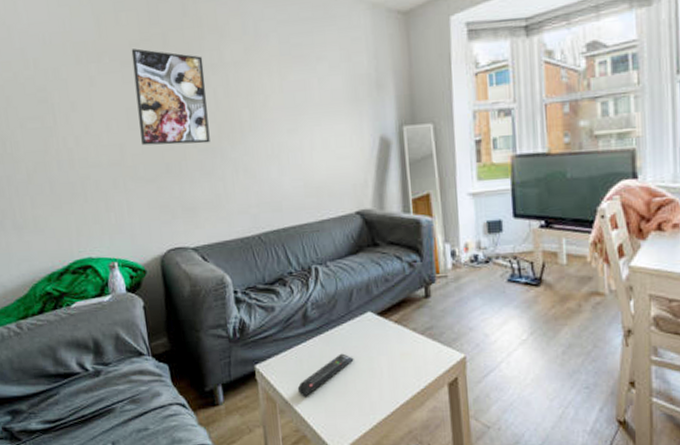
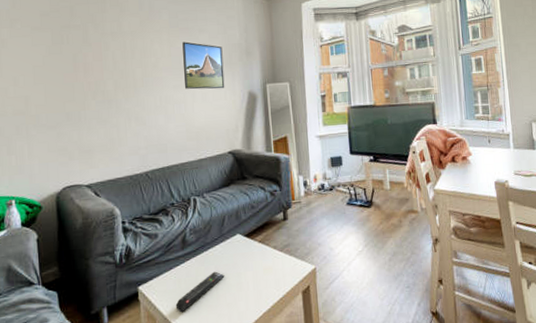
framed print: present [131,48,210,146] -> none [41,18,107,98]
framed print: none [296,73,350,134] -> present [182,41,225,90]

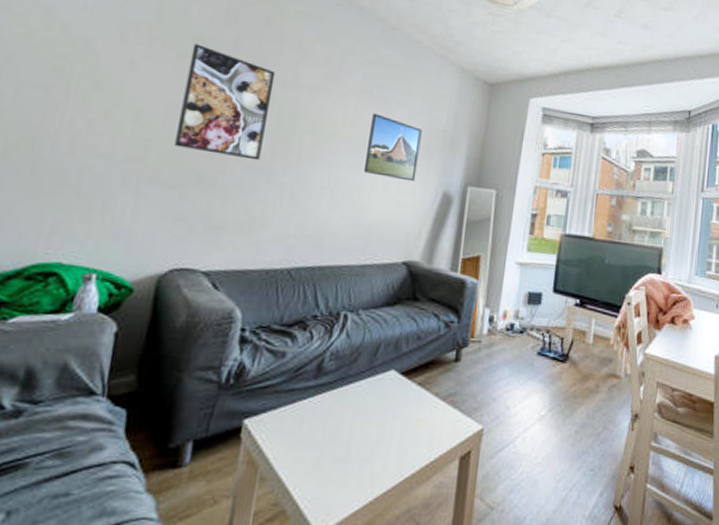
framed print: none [41,18,107,98] -> present [175,43,276,161]
remote control: present [175,271,225,313] -> none [288,414,364,463]

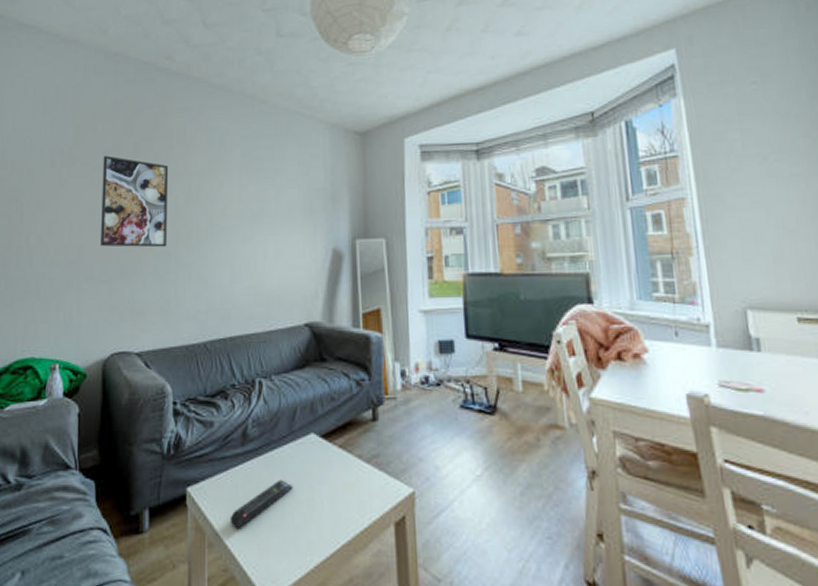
remote control: none [288,414,364,463] -> present [230,479,293,530]
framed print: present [363,113,422,182] -> none [255,185,304,244]

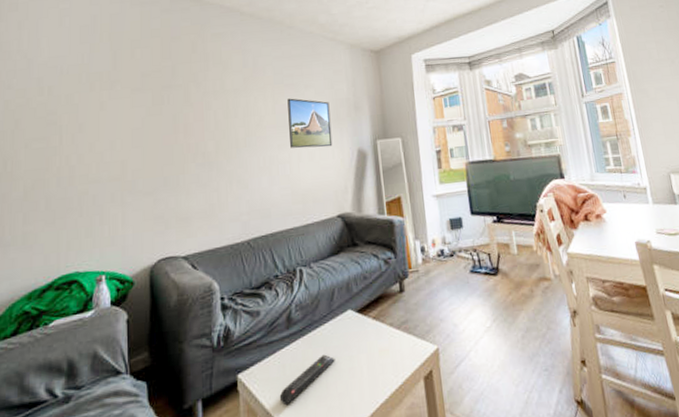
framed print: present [101,156,169,248] -> none [142,78,208,162]
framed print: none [255,185,304,244] -> present [287,98,333,149]

